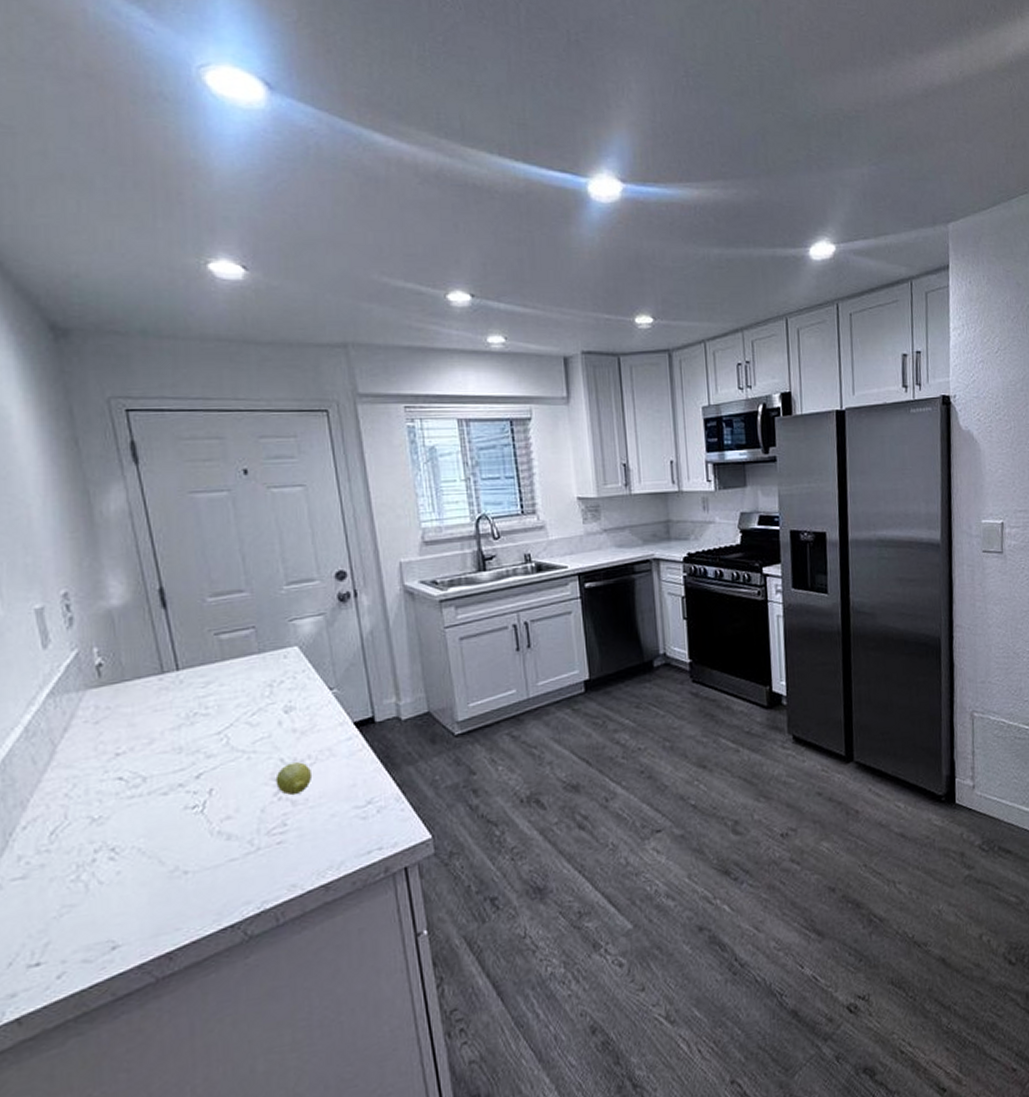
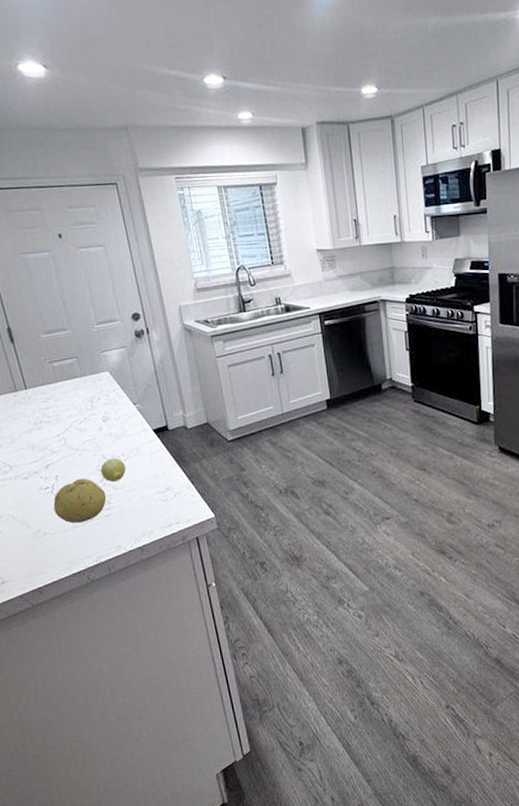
fruit: none [202,790,281,856] -> present [53,478,107,523]

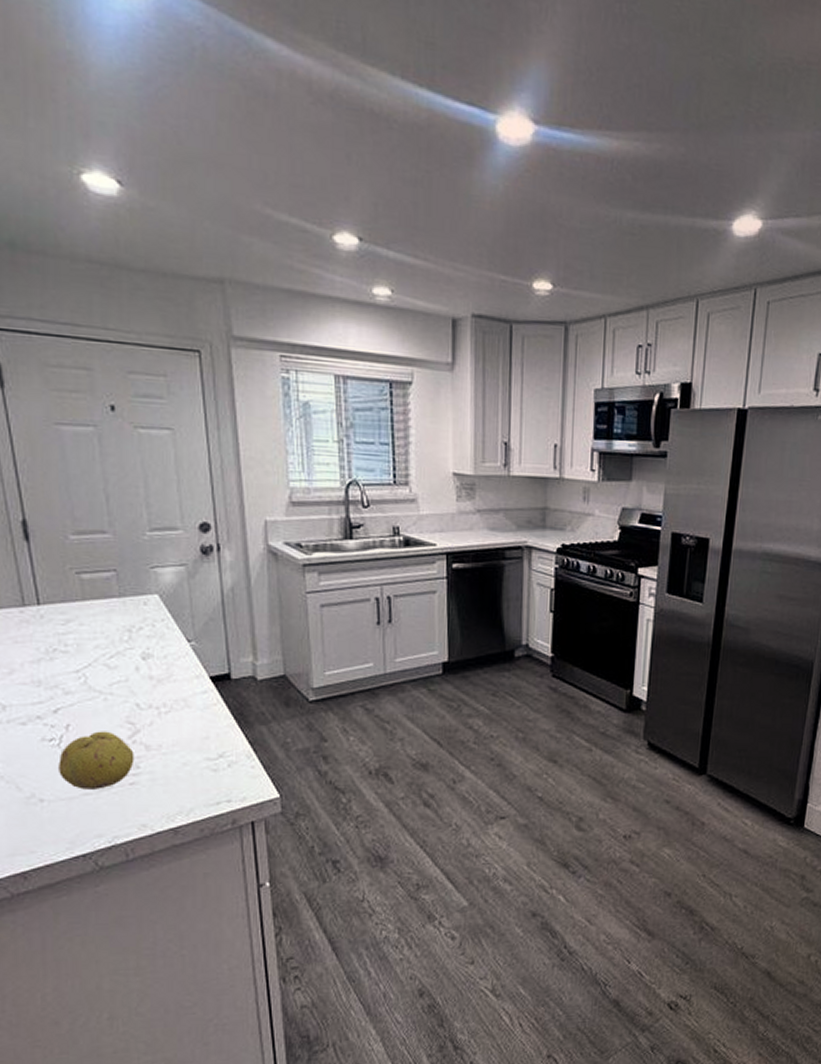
fruit: present [100,458,127,483] -> none [131,709,167,741]

